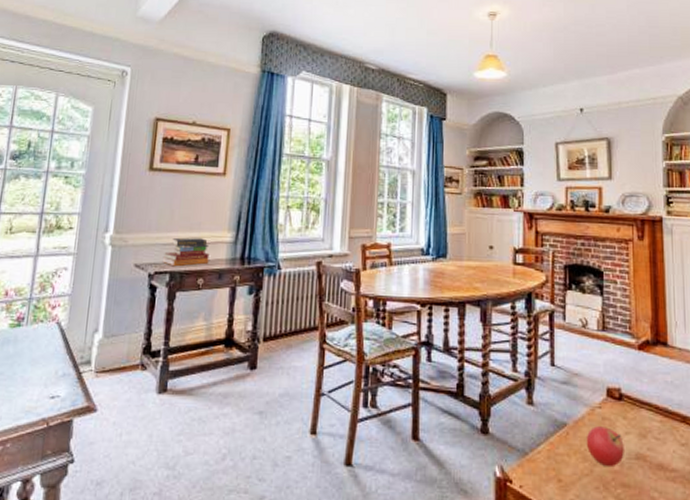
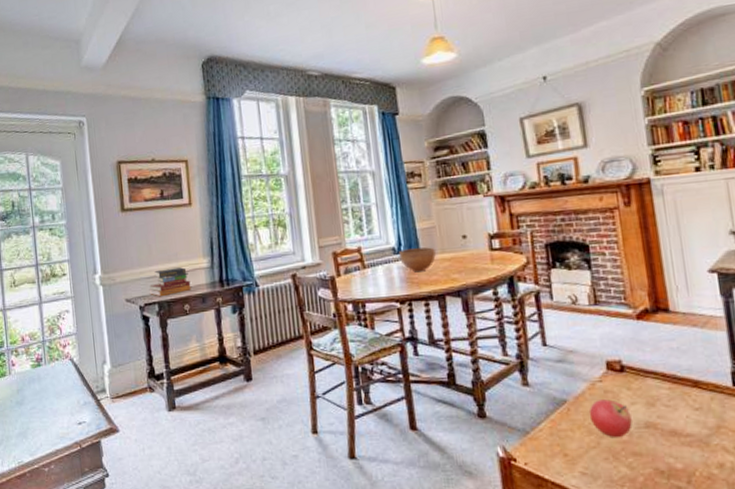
bowl: none [427,252,462,277] -> present [399,247,436,272]

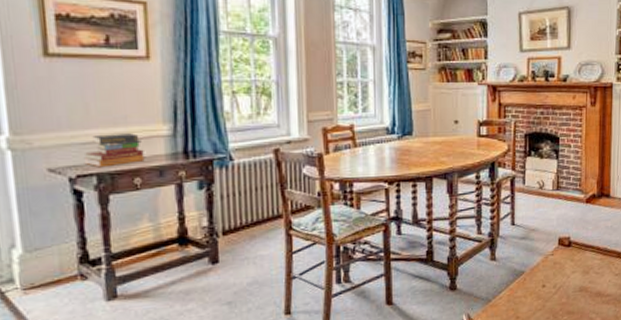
bowl: present [399,247,436,272] -> none [392,129,428,154]
fruit: present [588,399,633,437] -> none [540,269,571,300]

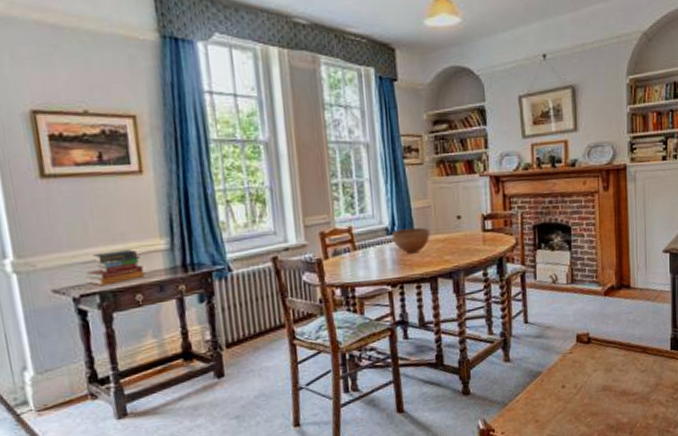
bowl: none [392,129,428,154] -> present [392,227,430,254]

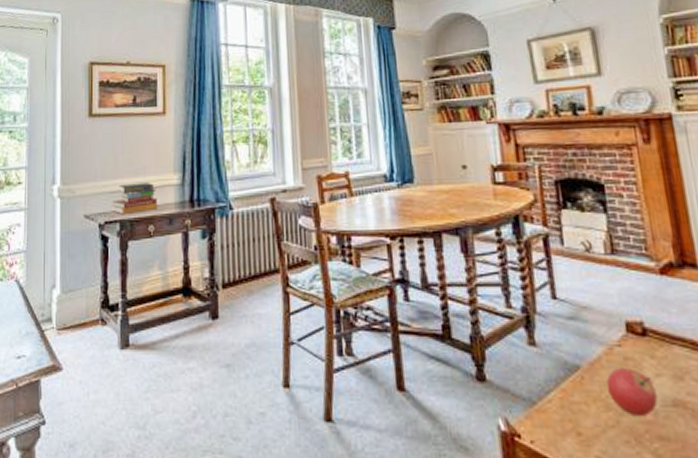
bowl: present [392,227,430,254] -> none [391,176,432,204]
fruit: none [559,368,593,402] -> present [605,368,658,415]

